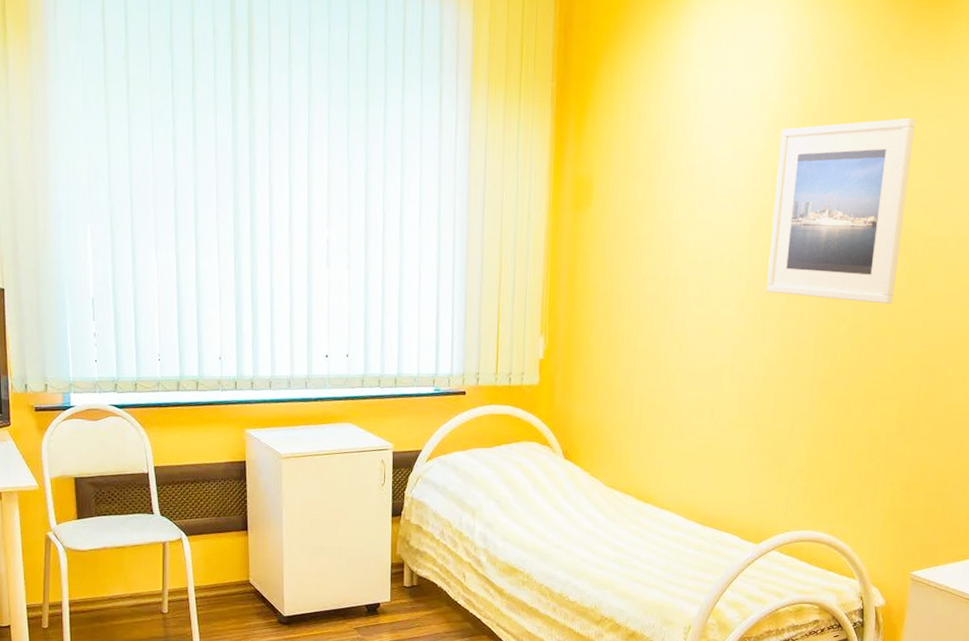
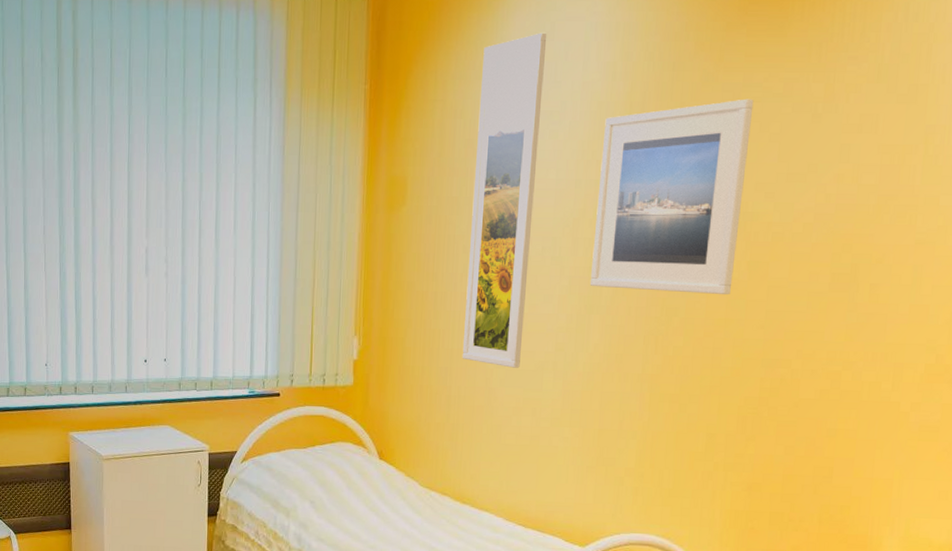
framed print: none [645,41,728,370] -> present [462,32,547,368]

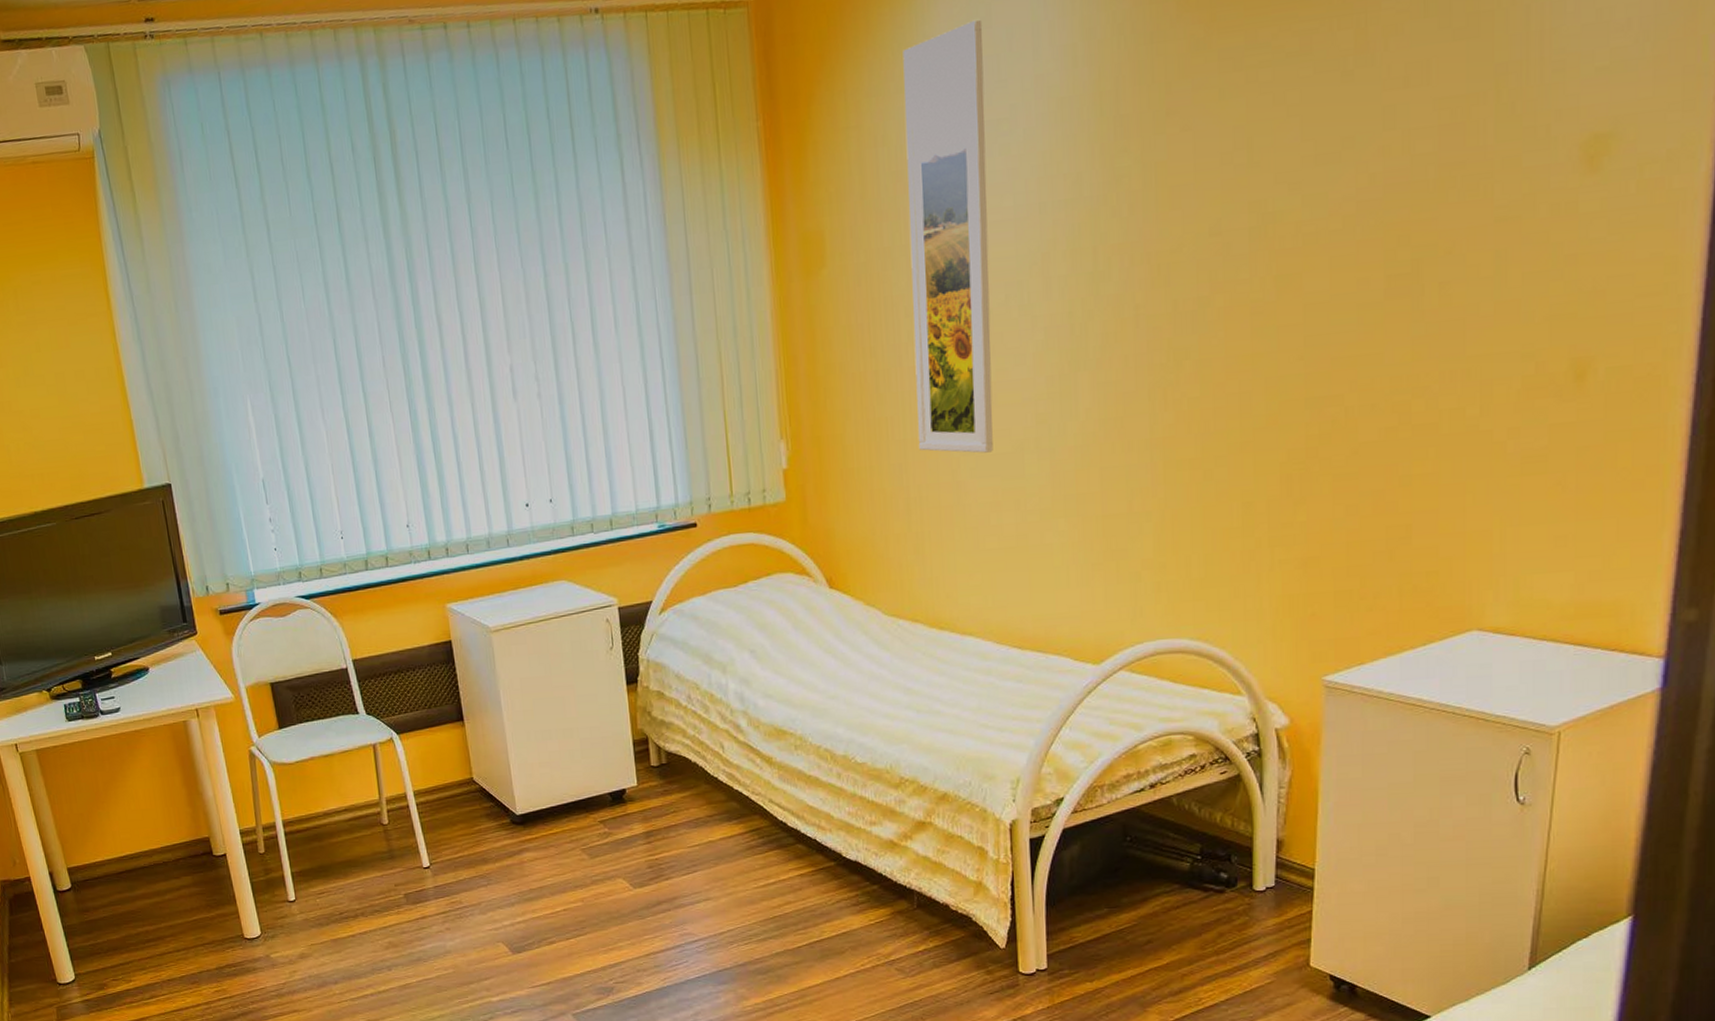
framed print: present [589,99,754,295] -> none [1069,64,1262,337]

